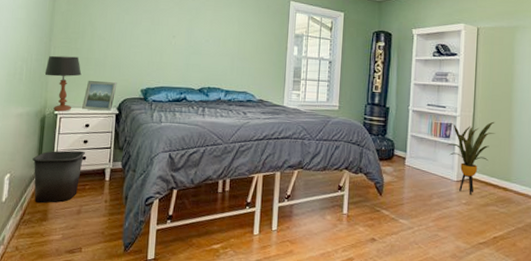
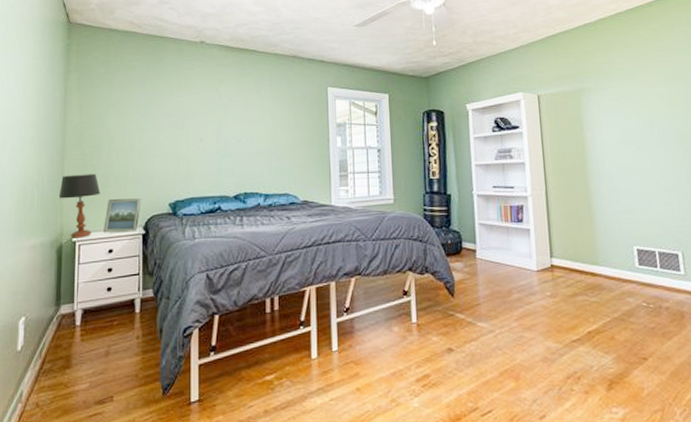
waste bin: present [32,150,85,204] -> none [50,281,110,348]
house plant: present [447,121,496,196] -> none [521,198,574,286]

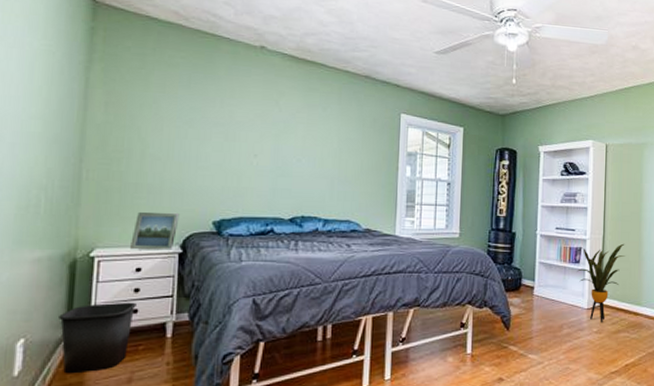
waste bin: none [50,281,110,348] -> present [59,302,136,374]
table lamp: present [58,174,101,238] -> none [73,181,129,254]
house plant: none [521,198,574,286] -> present [577,243,626,323]

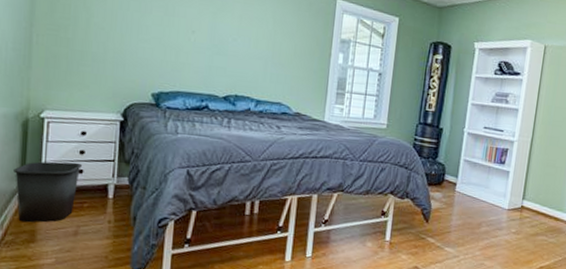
picture frame: present [129,211,180,250] -> none [75,78,121,118]
house plant: present [577,243,626,323] -> none [501,148,553,225]

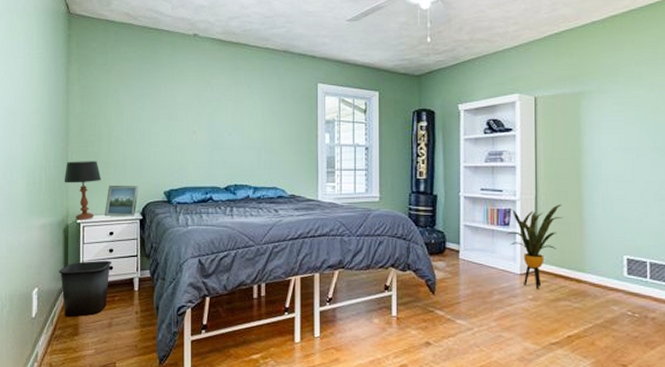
table lamp: none [25,45,75,116] -> present [64,161,102,220]
picture frame: none [75,78,121,118] -> present [104,185,139,217]
house plant: none [501,148,553,225] -> present [507,204,564,290]

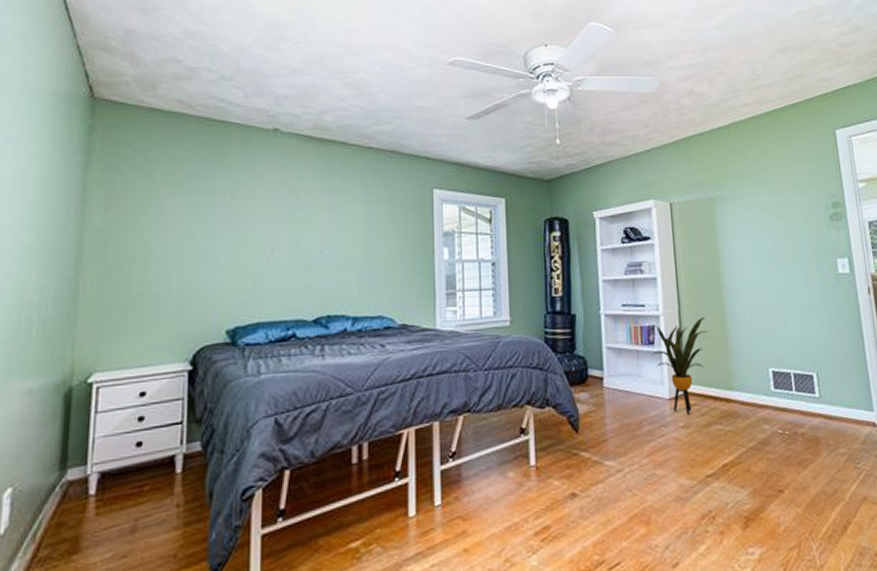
waste bin: present [59,260,111,318] -> none [52,433,141,528]
table lamp: present [64,161,102,220] -> none [69,293,131,379]
picture frame: present [104,185,139,217] -> none [132,323,189,371]

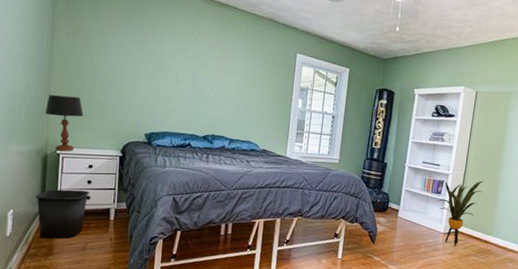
waste bin: none [52,433,141,528] -> present [36,189,89,239]
table lamp: none [69,293,131,379] -> present [45,94,84,152]

